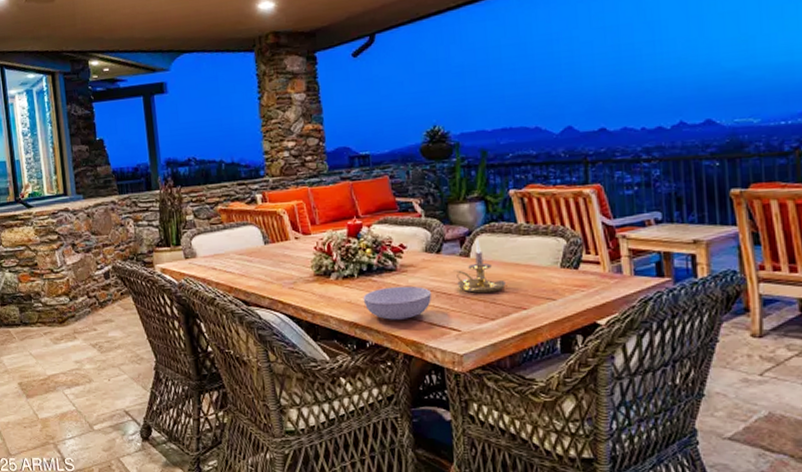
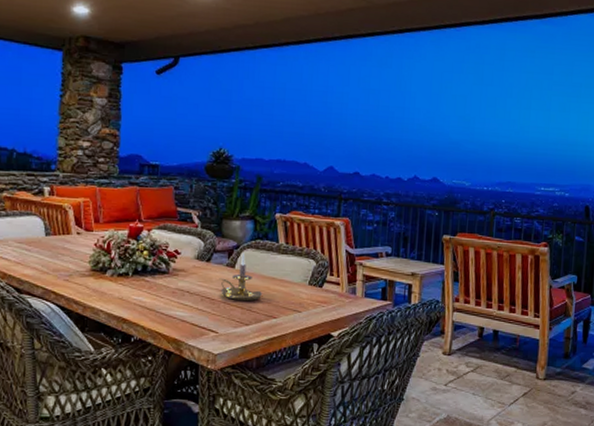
serving bowl: present [363,286,432,320] -> none [134,287,198,319]

